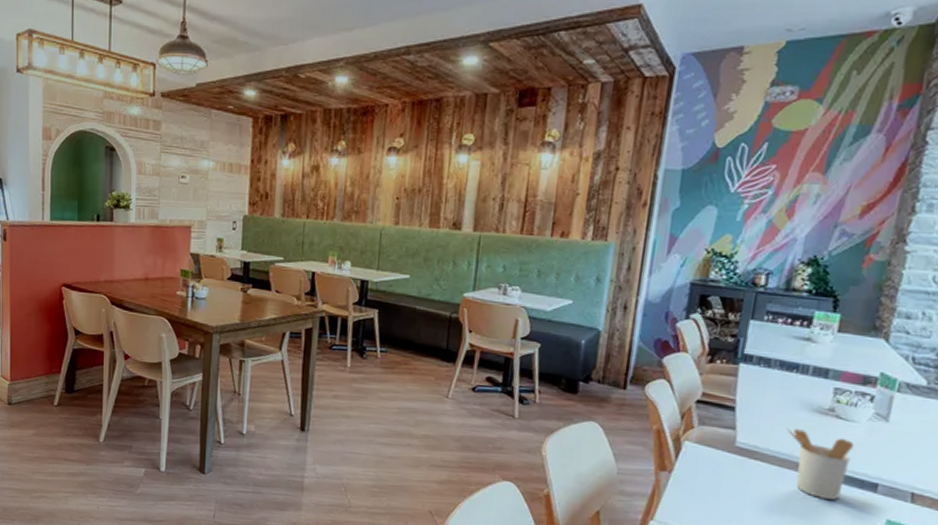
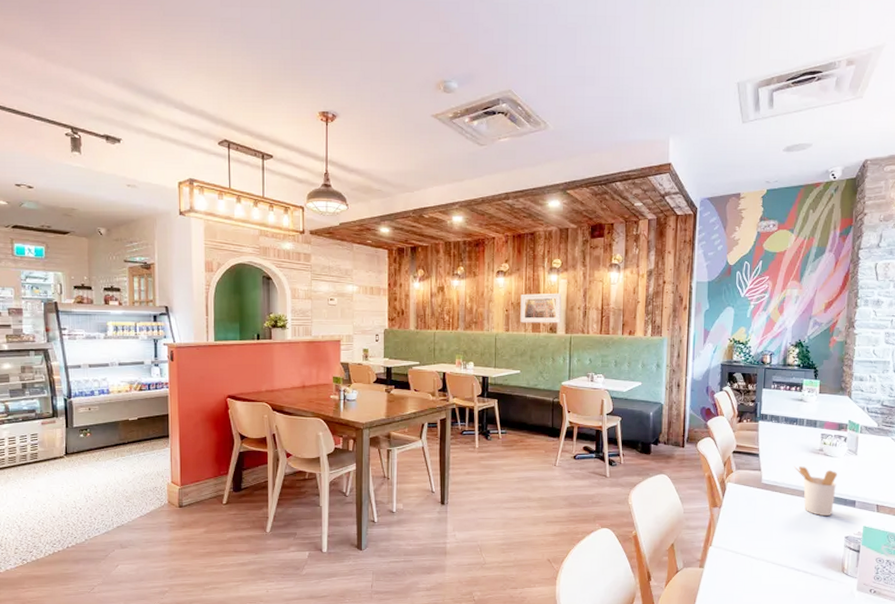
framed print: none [414,177,472,218] -> present [520,293,562,324]

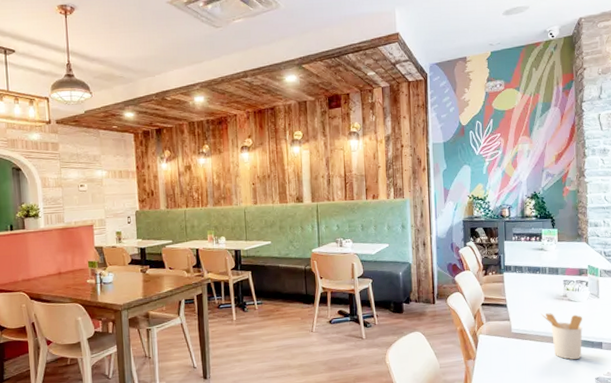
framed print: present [520,293,562,324] -> none [266,163,307,195]

